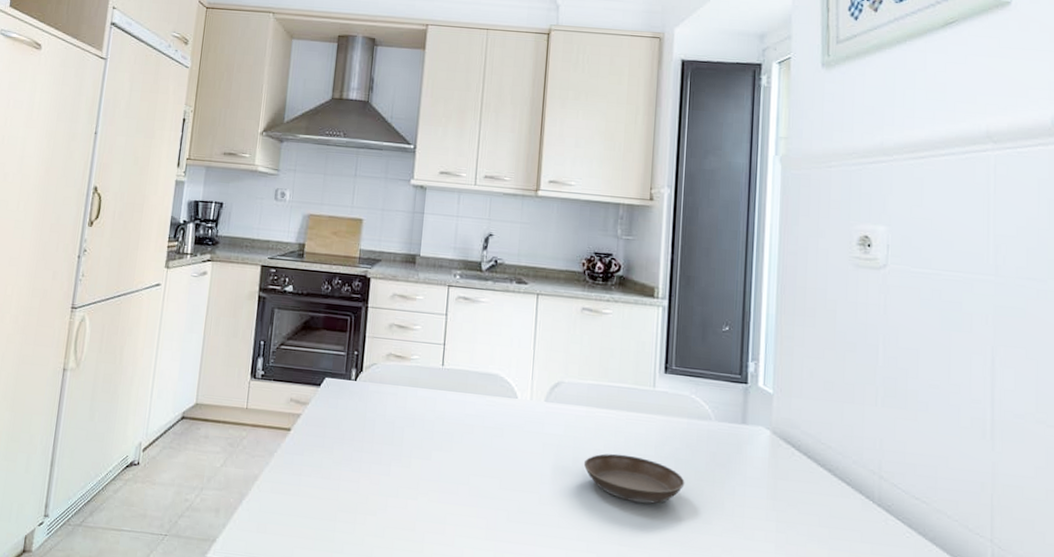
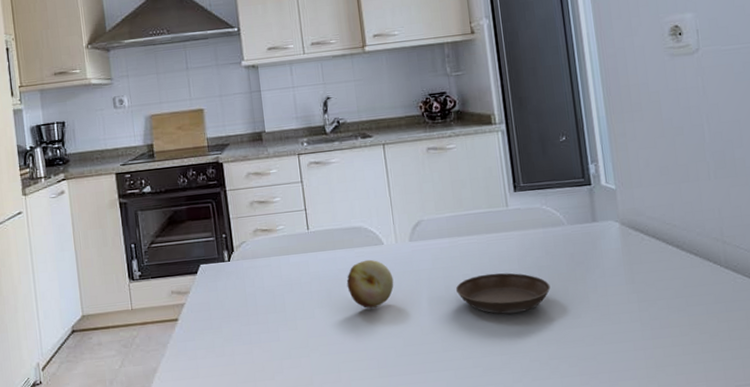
fruit: none [471,410,521,463] -> present [346,259,394,309]

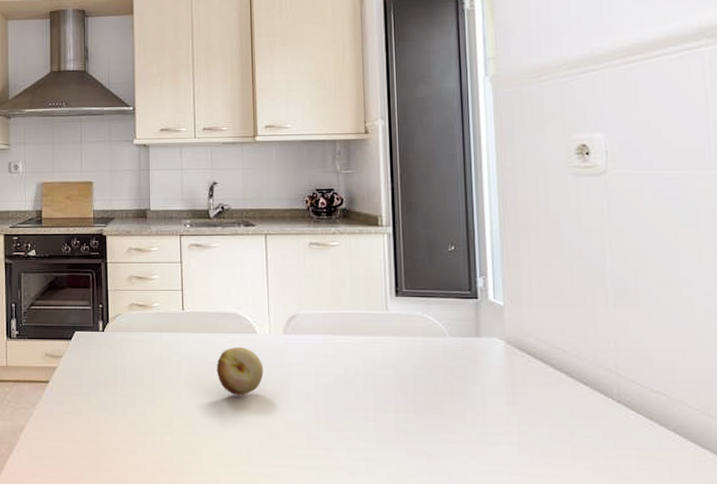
saucer: present [455,272,551,314] -> none [326,376,425,419]

